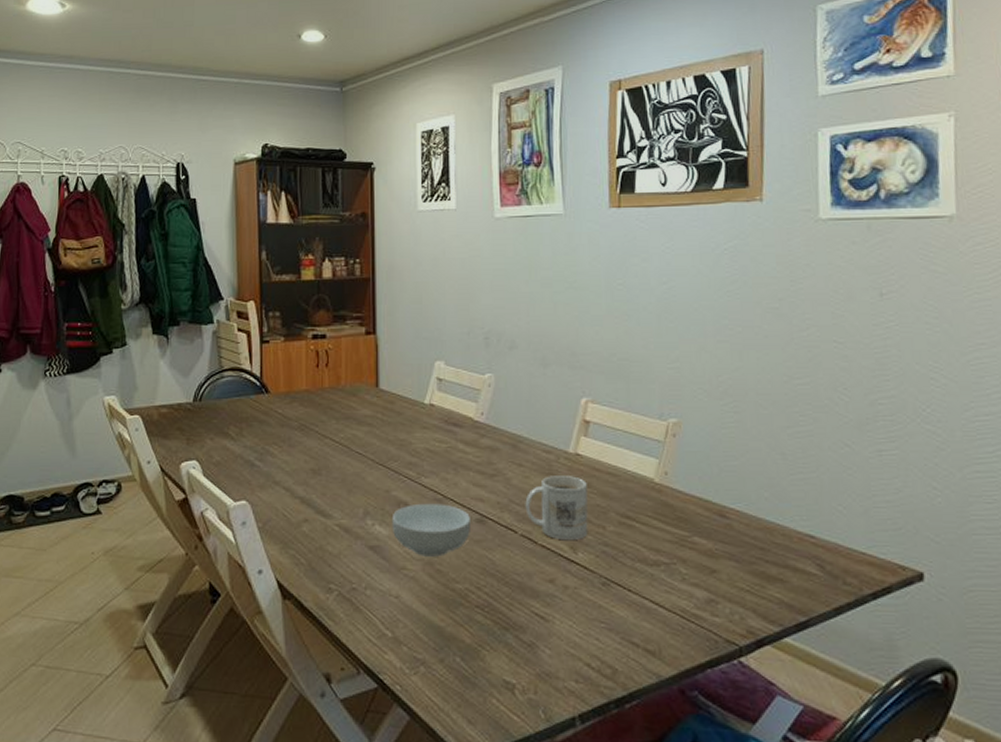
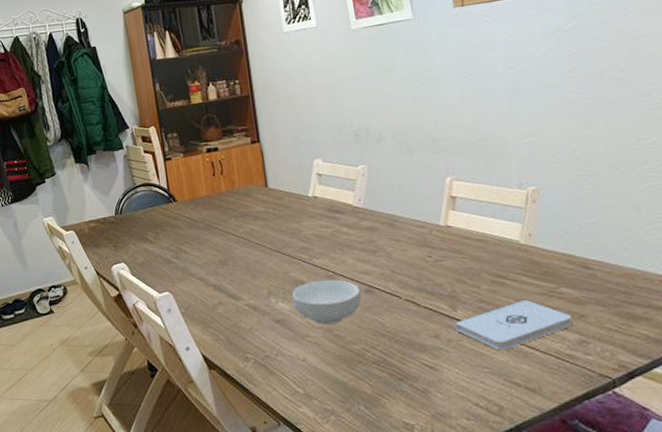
mug: present [525,476,588,540] -> none [405,245,465,301]
notepad: none [574,546,702,604] -> present [455,299,572,351]

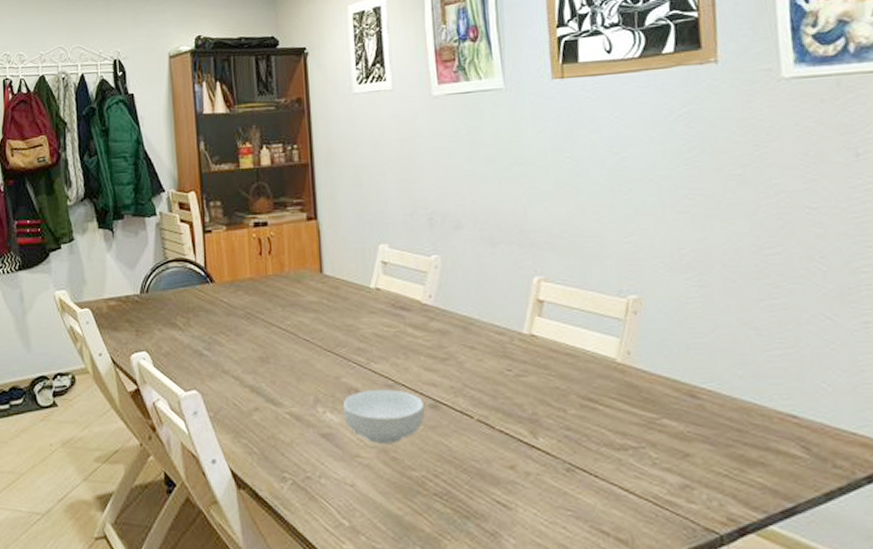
notepad: present [455,299,572,351] -> none [535,429,674,491]

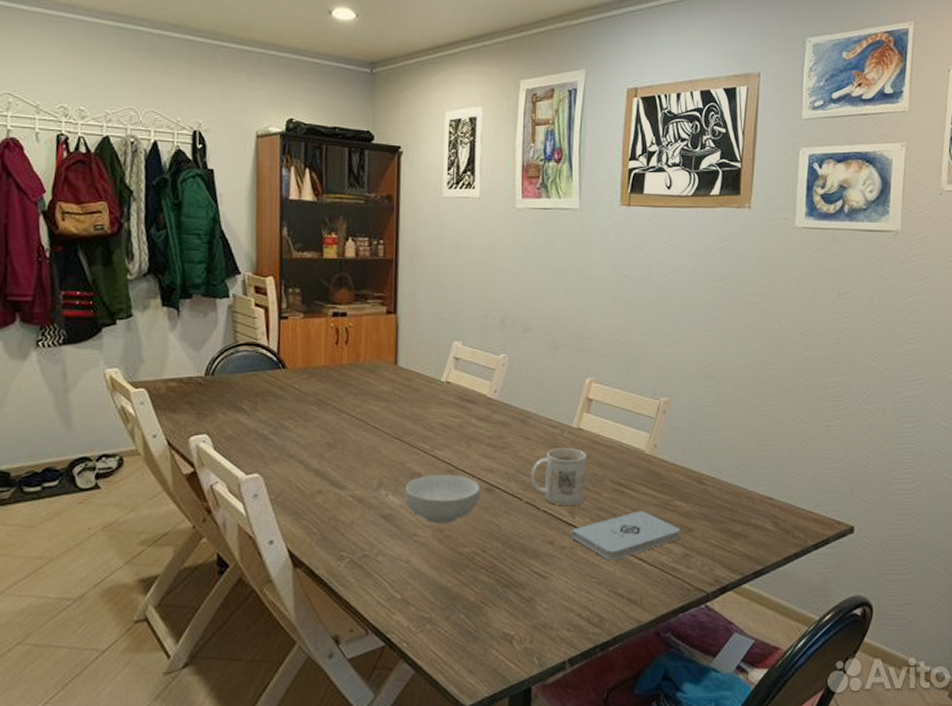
mug: none [479,358,548,424] -> present [530,448,587,505]
notepad: none [535,429,674,491] -> present [571,510,680,561]

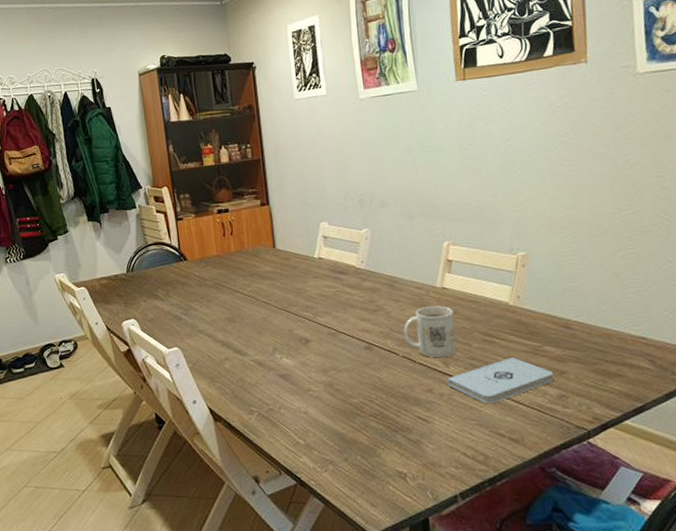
cereal bowl: present [404,474,481,523] -> none [295,337,361,380]

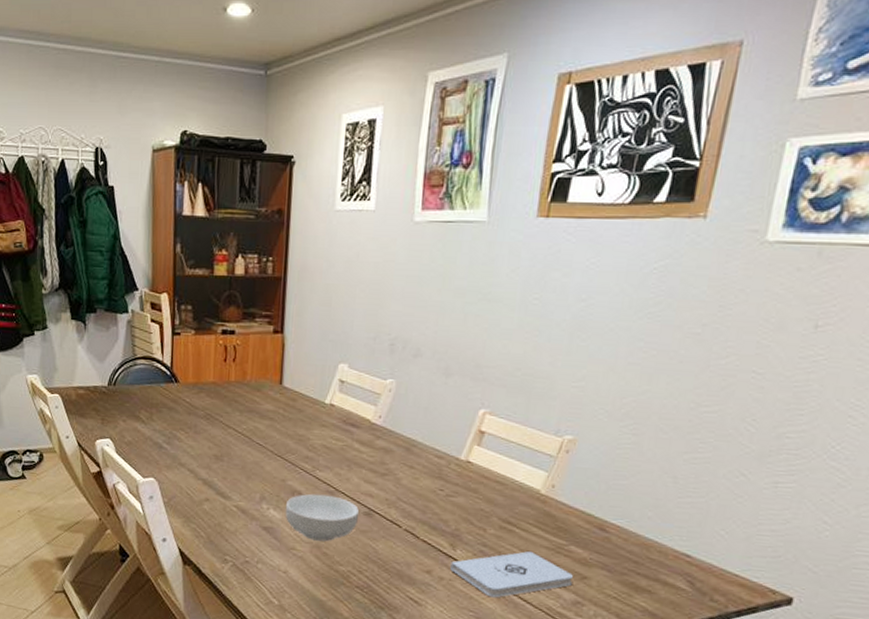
cereal bowl: none [295,337,361,380] -> present [285,493,360,542]
mug: present [403,306,457,357] -> none [411,479,474,538]

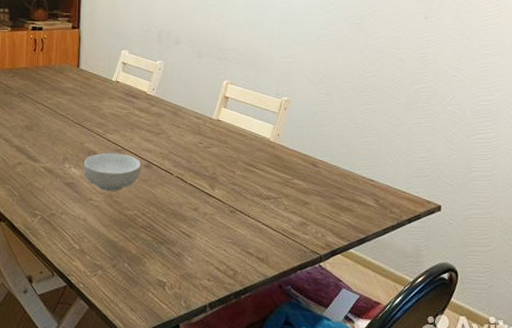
notepad: present [450,550,573,598] -> none [211,186,298,226]

